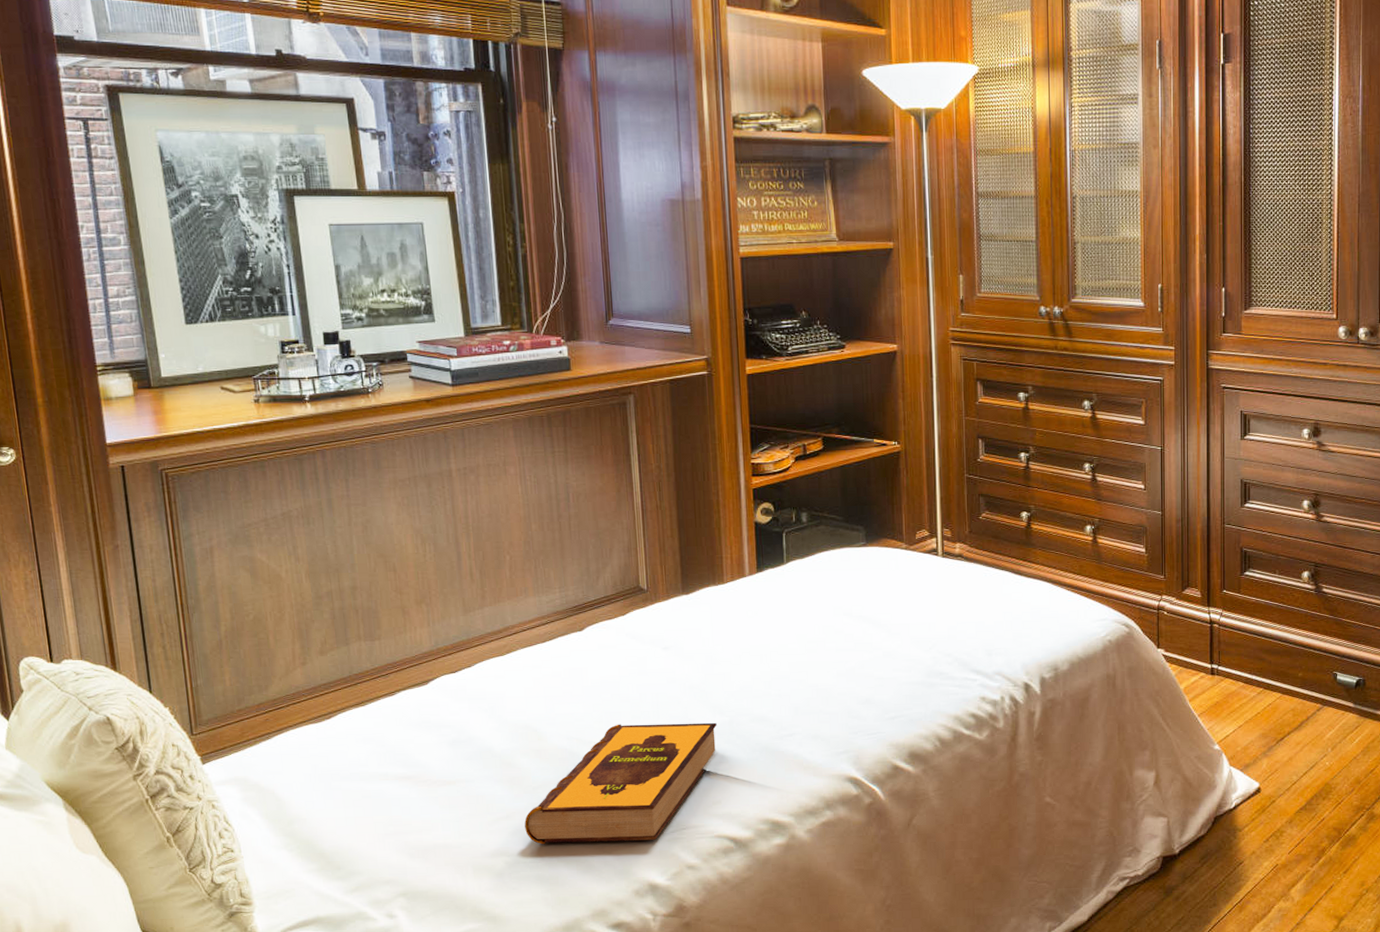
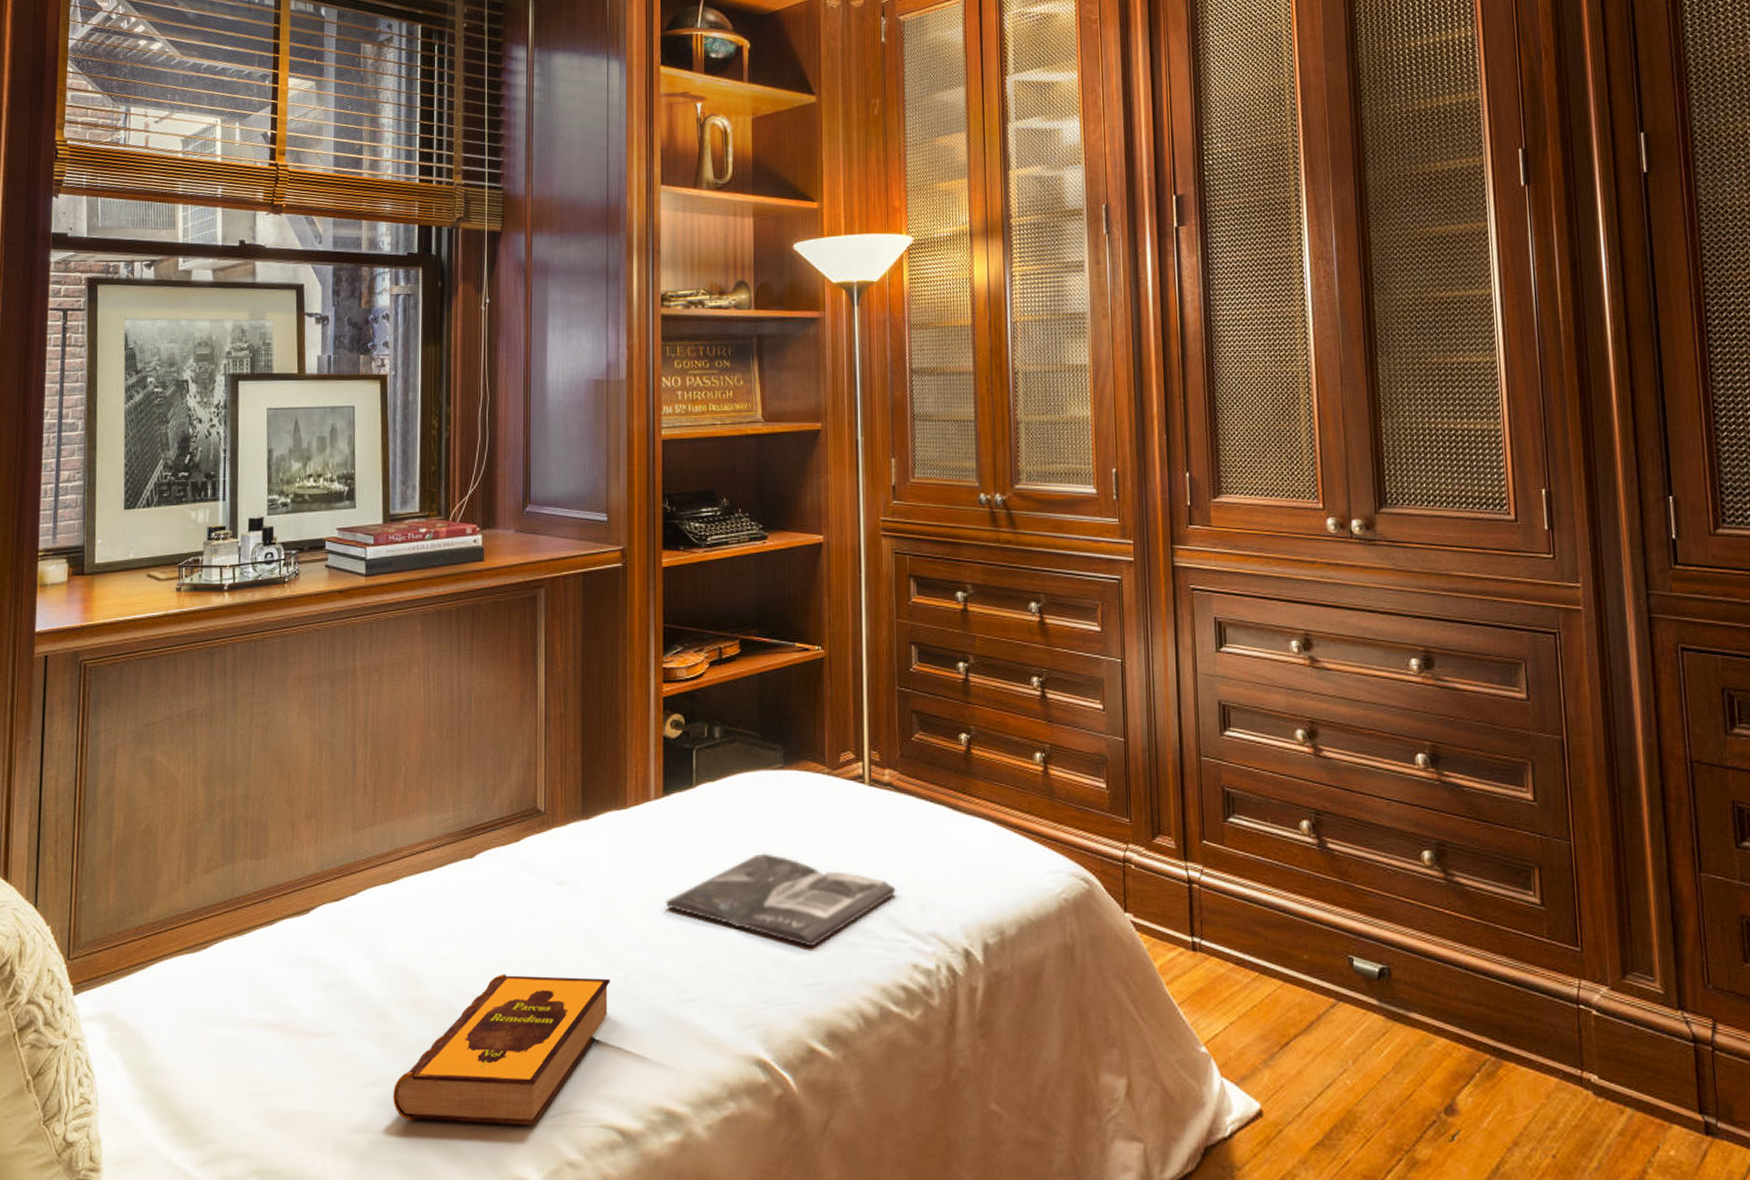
magazine: none [763,616,966,688] -> present [665,853,896,947]

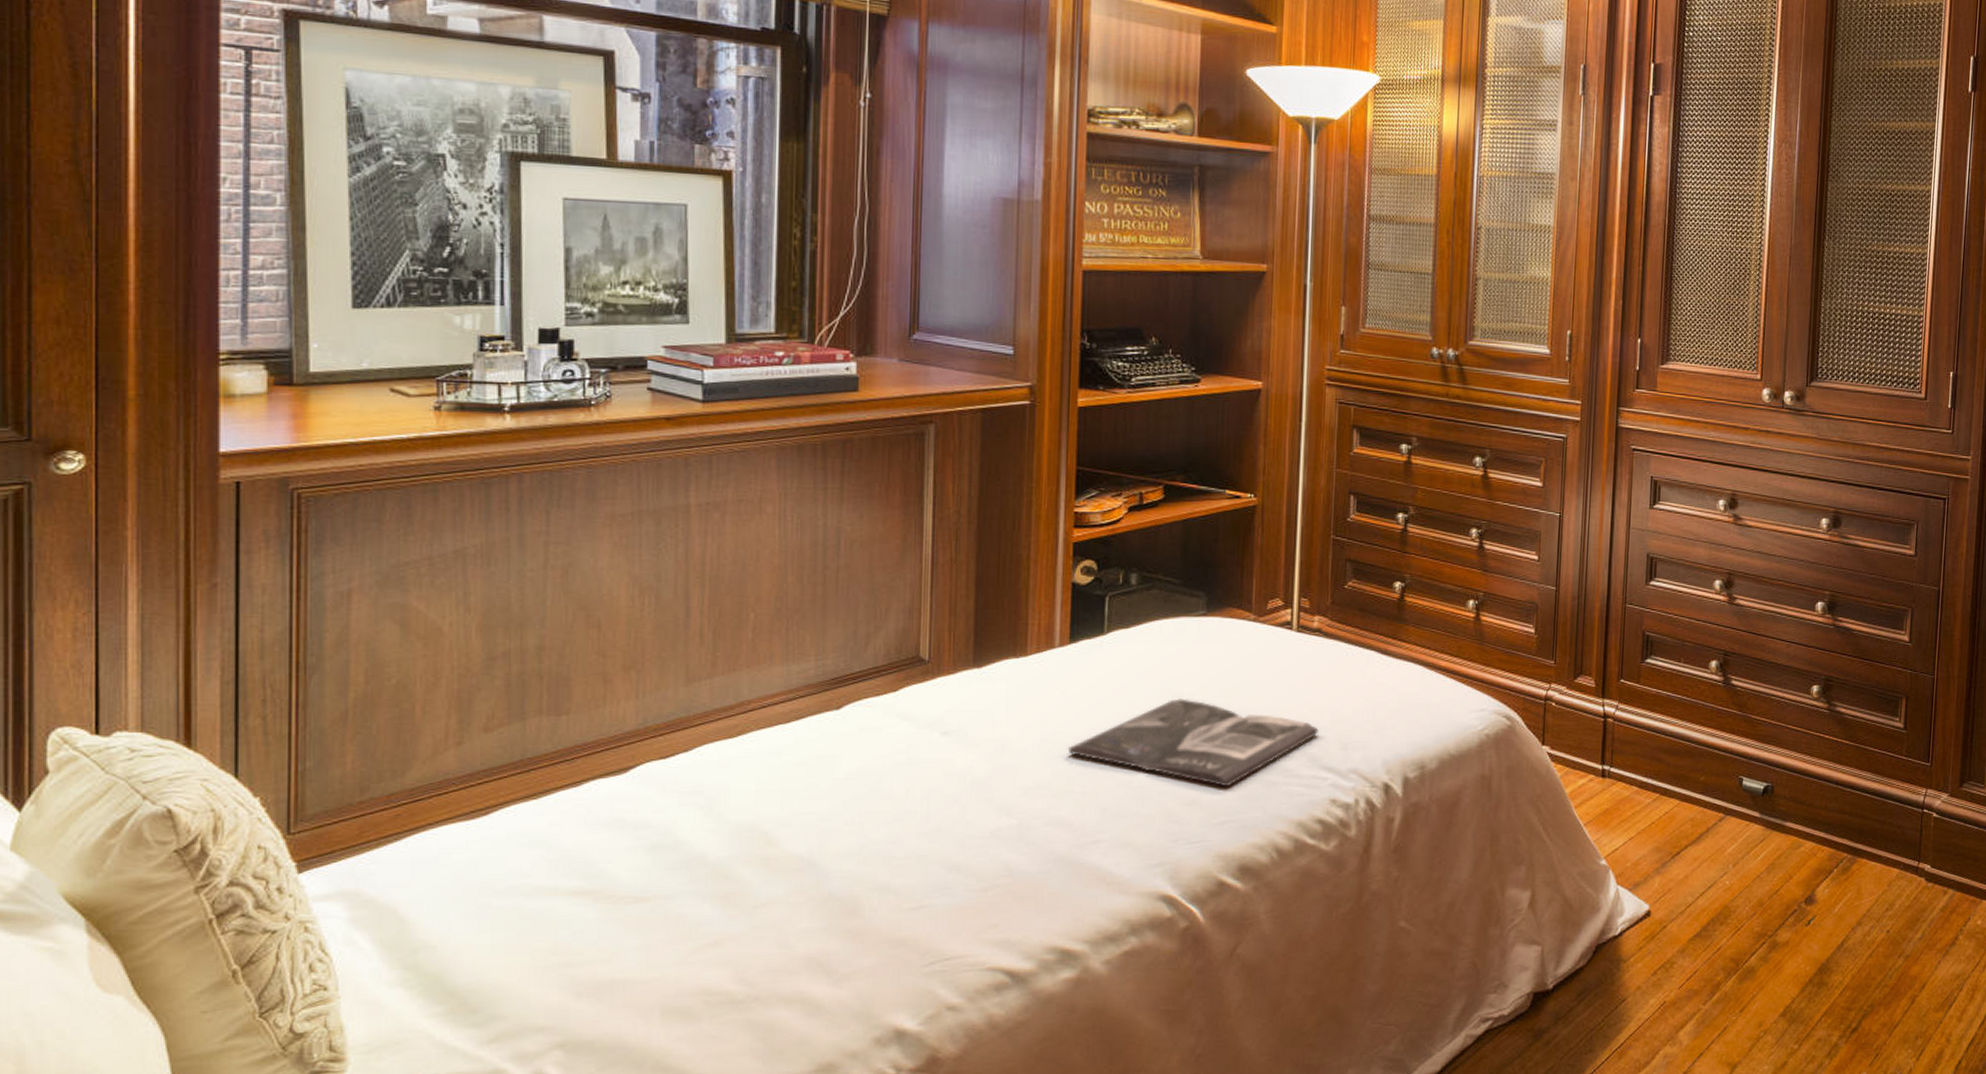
hardback book: present [393,973,610,1125] -> none [737,826,1002,980]

